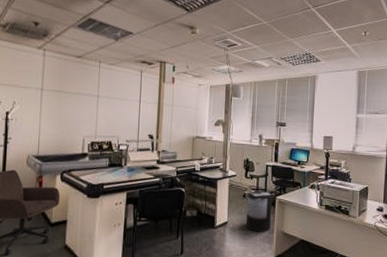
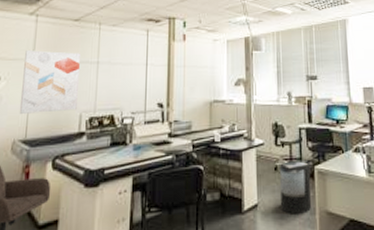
wall art: none [32,80,84,135] -> present [19,50,81,114]

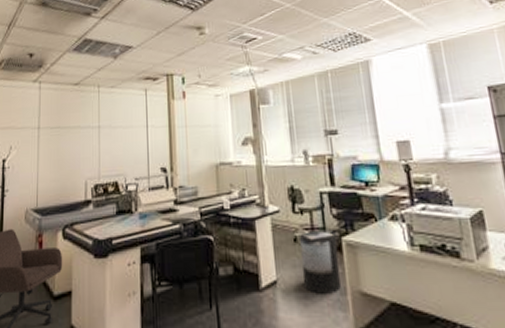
wall art: present [19,50,81,114] -> none [29,117,83,182]

